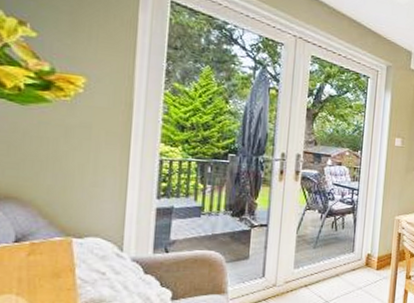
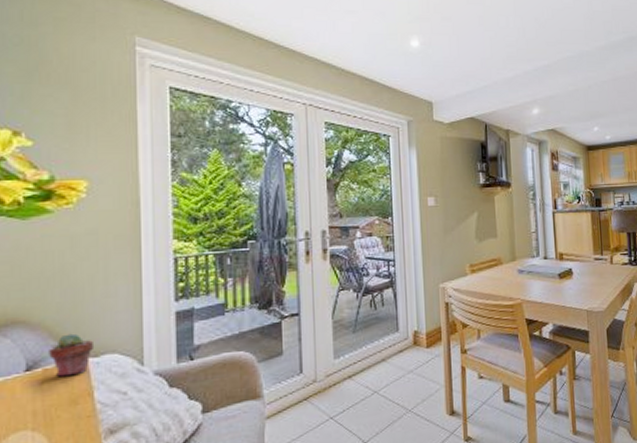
potted succulent: none [37,214,80,252] -> present [49,333,95,377]

